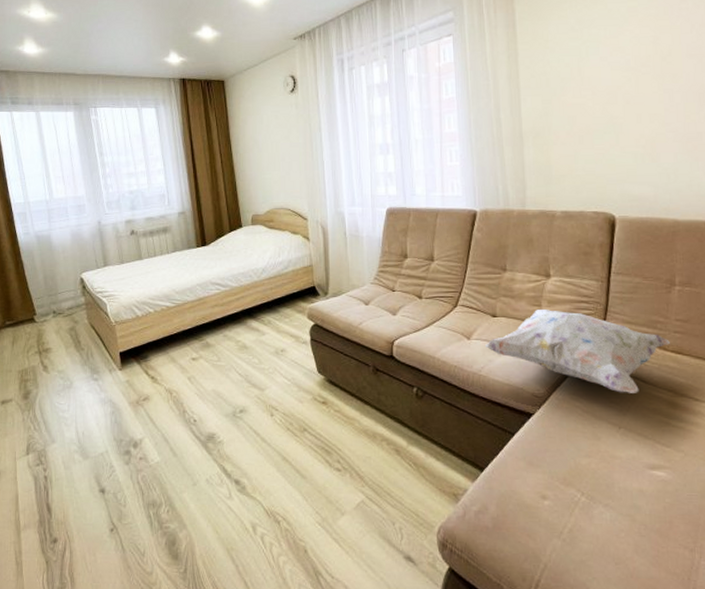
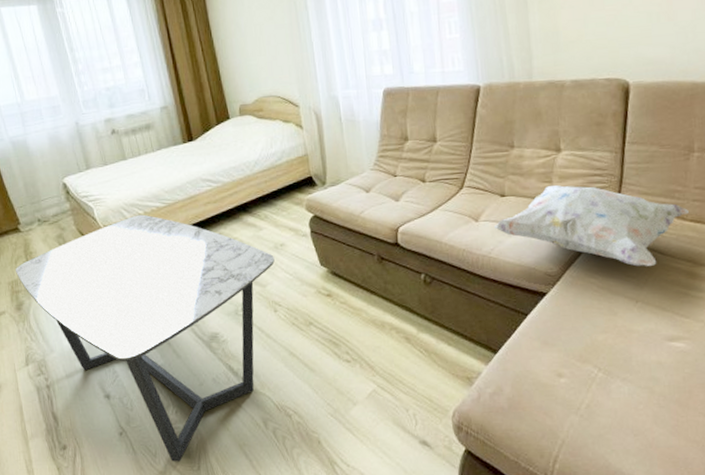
coffee table: none [26,313,274,562] -> present [15,214,275,462]

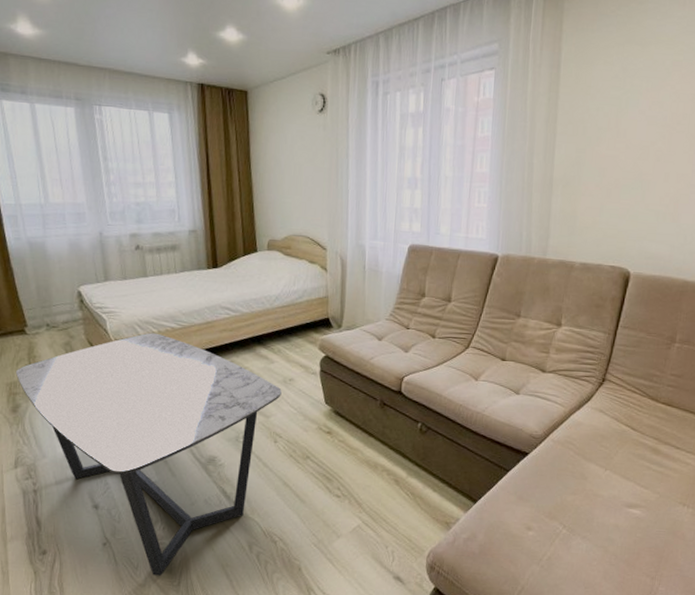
decorative pillow: present [494,184,689,267] -> none [492,355,662,439]

